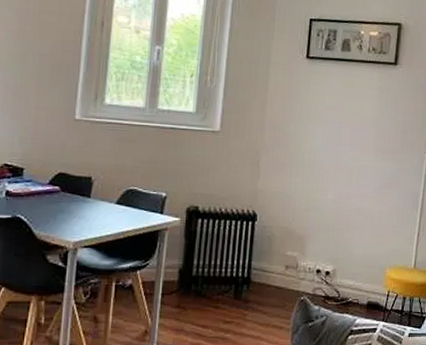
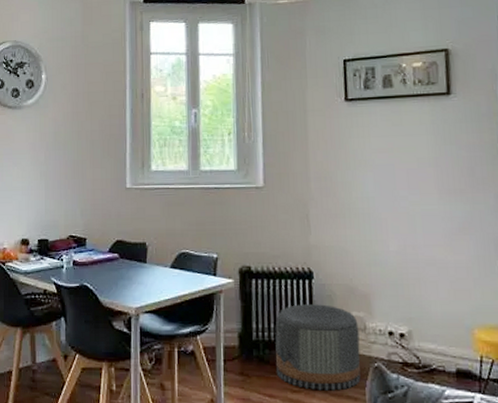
pouf: none [211,243,292,321] -> present [275,304,361,391]

